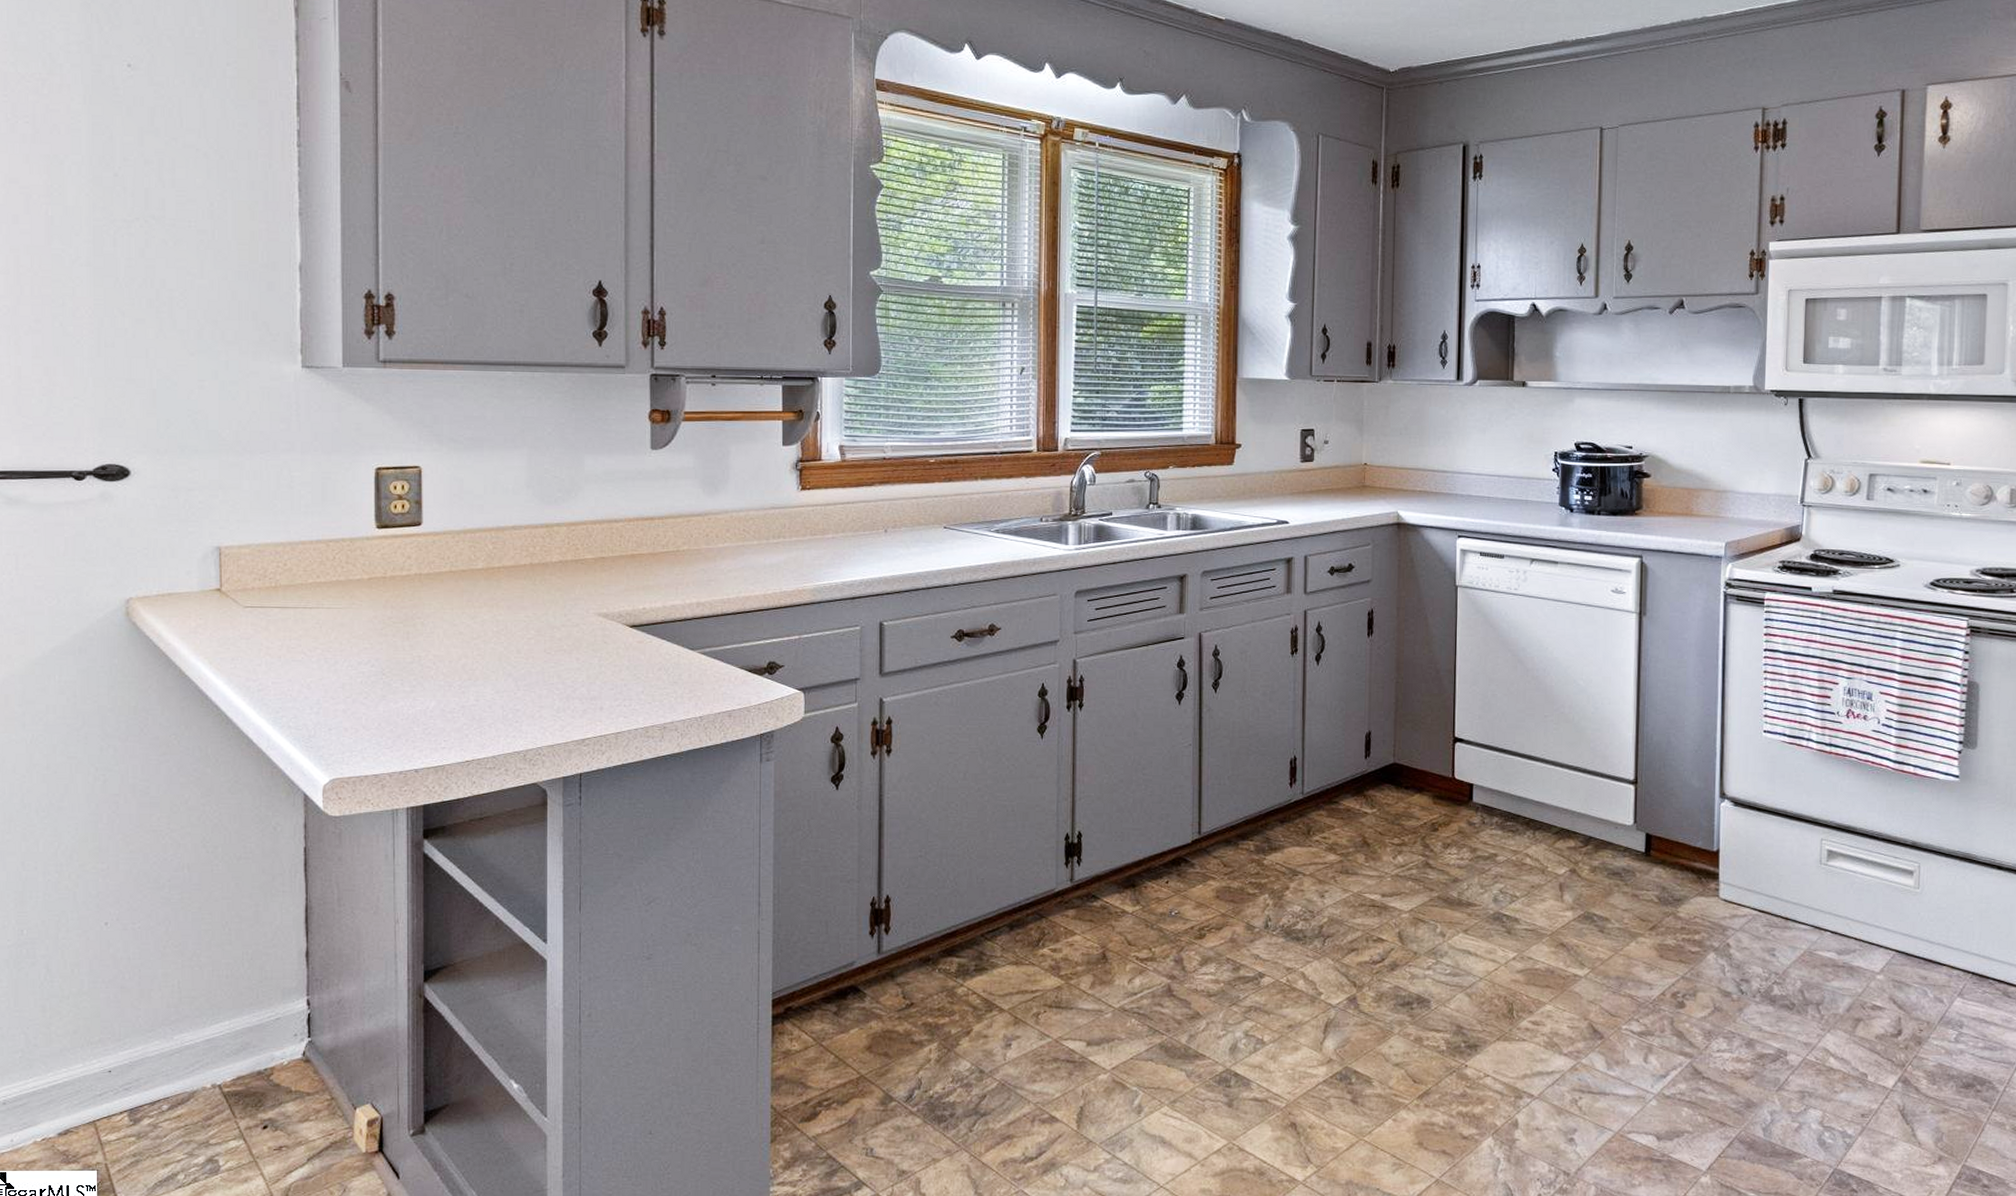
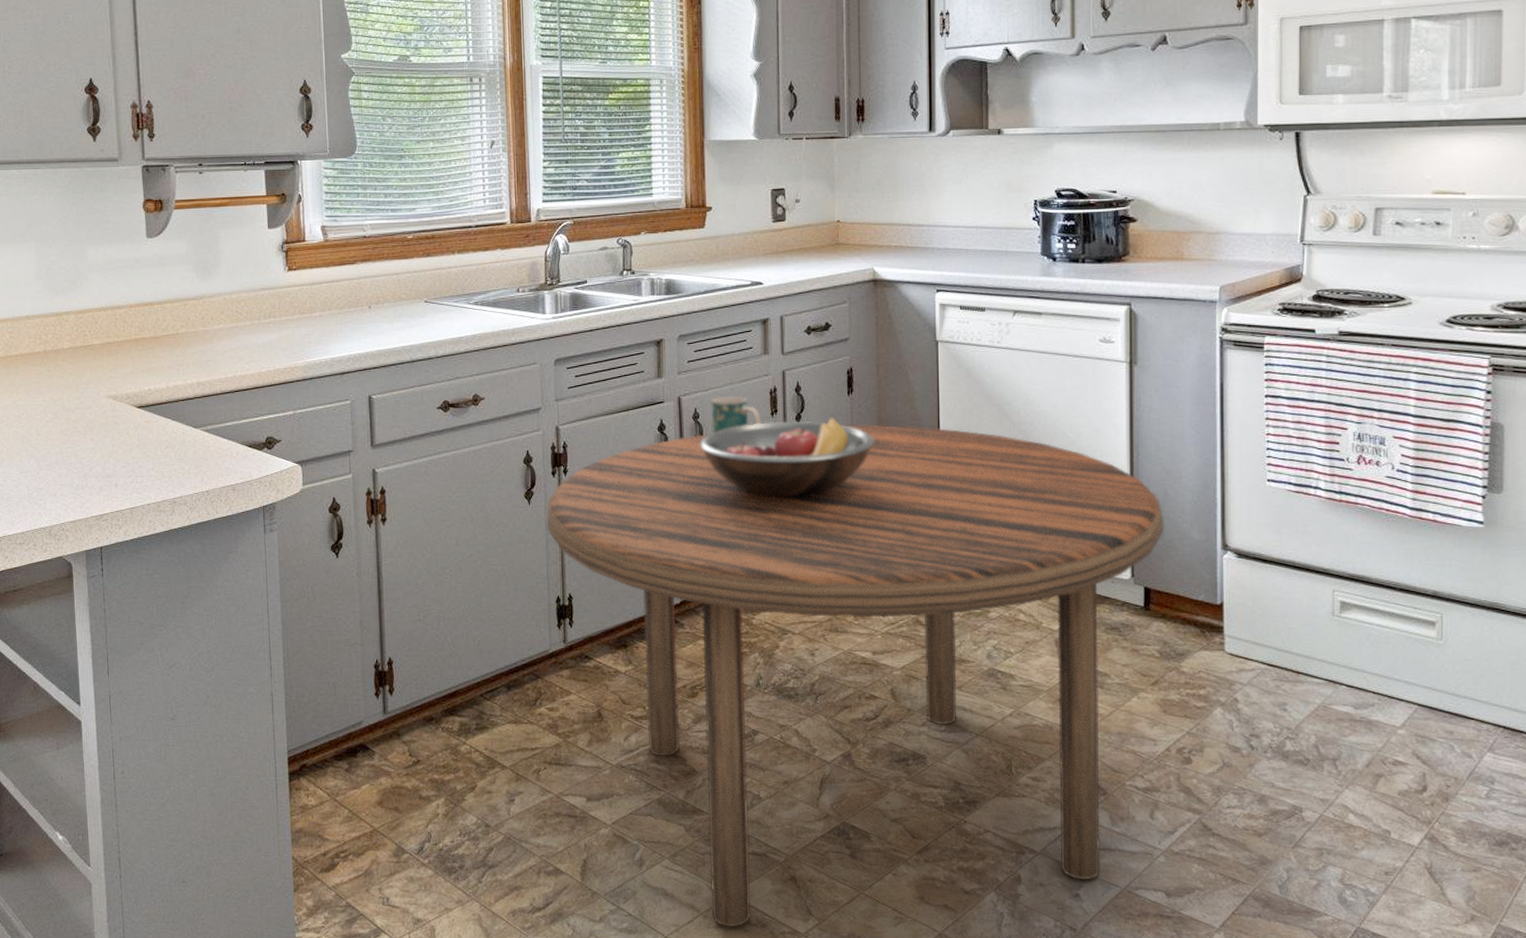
dining table: none [1058,666,1667,1175] -> present [546,424,1165,926]
fruit bowl: none [1219,658,1392,738] -> present [700,417,875,498]
mug: none [1231,634,1282,671] -> present [711,395,762,434]

